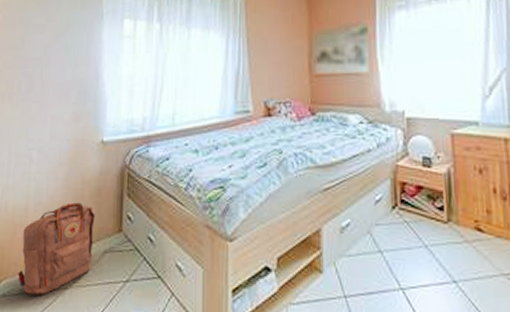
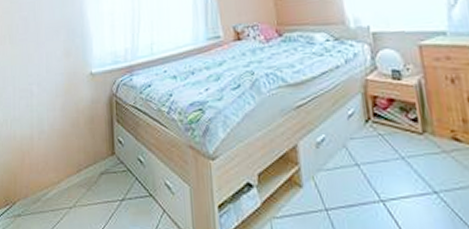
backpack: present [18,202,95,295] -> none [29,129,91,214]

